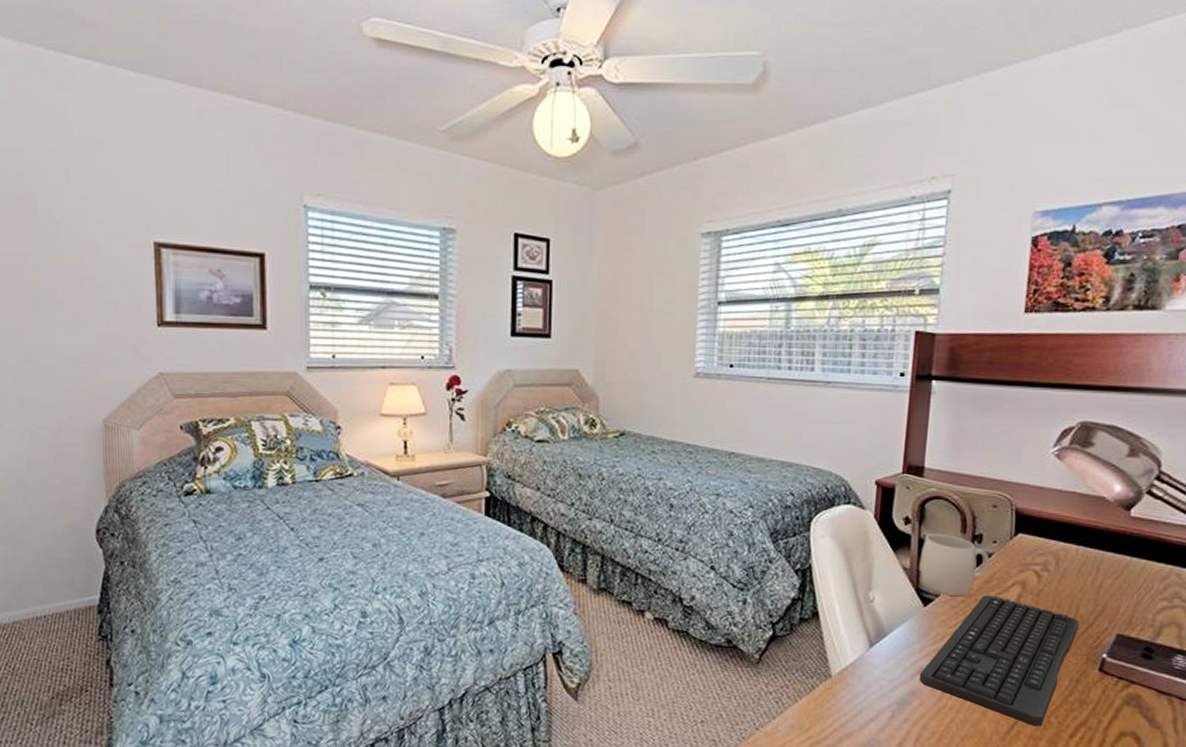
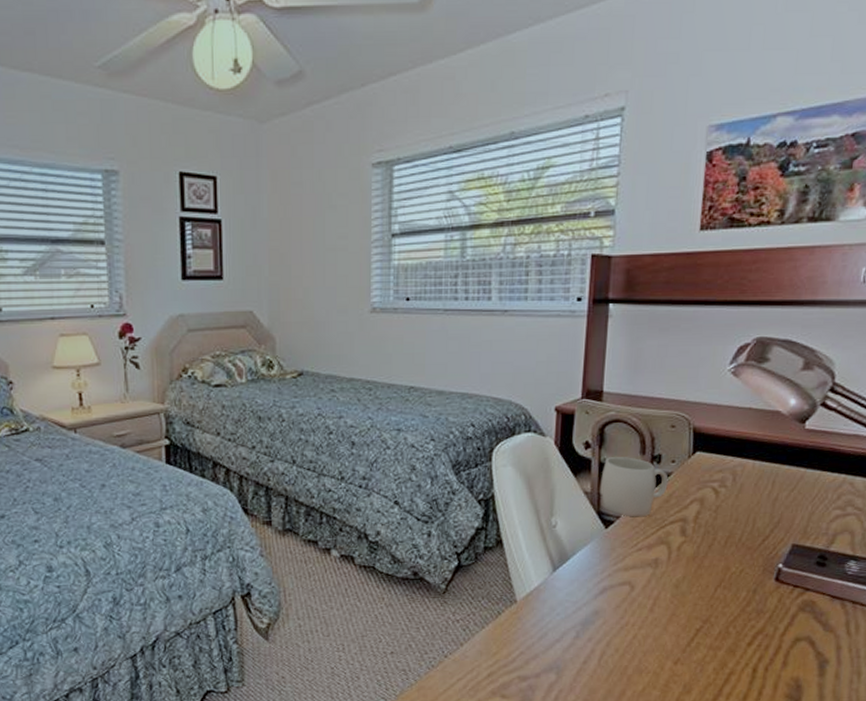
computer keyboard: present [919,595,1080,727] -> none [602,514,756,637]

